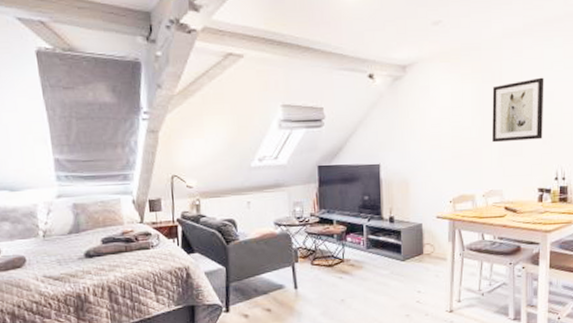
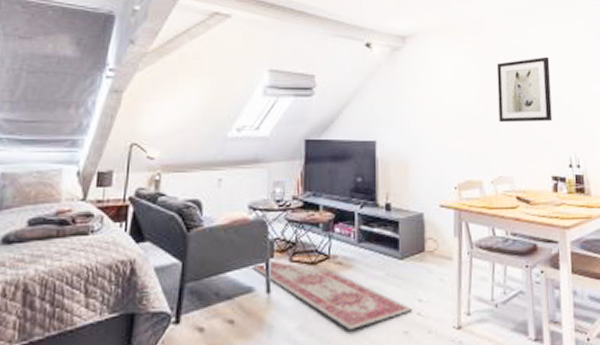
rug: none [282,264,413,314] -> present [252,260,413,330]

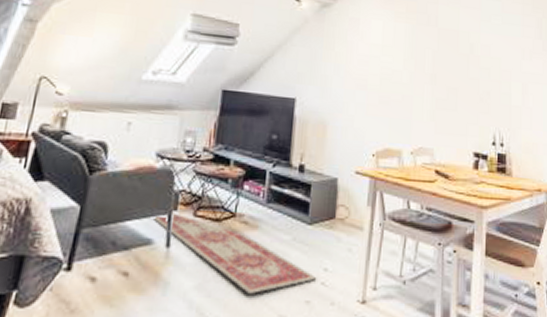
wall art: present [496,56,553,123] -> none [425,28,482,96]

